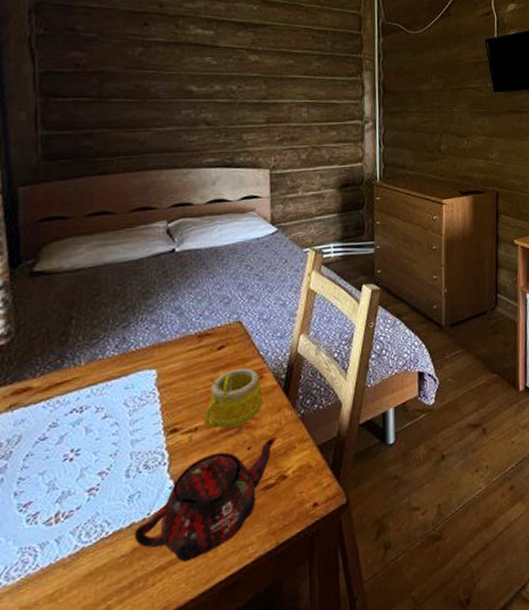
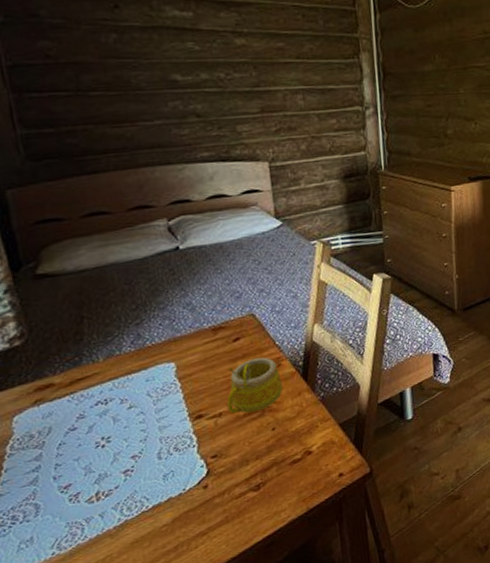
teapot: present [134,436,278,563] -> none [172,417,300,529]

